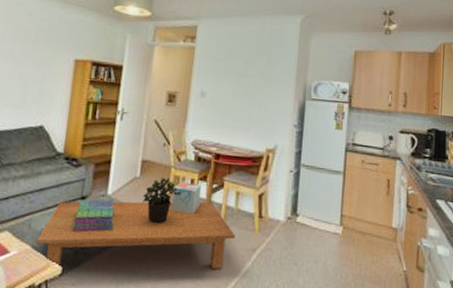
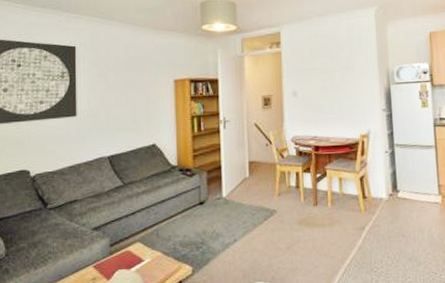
coffee table: present [36,201,236,269] -> none [166,190,344,266]
stack of books: present [73,199,115,232] -> none [196,201,233,235]
potted plant: present [142,177,181,224] -> none [254,174,289,218]
decorative box: present [171,181,201,215] -> none [281,175,307,204]

